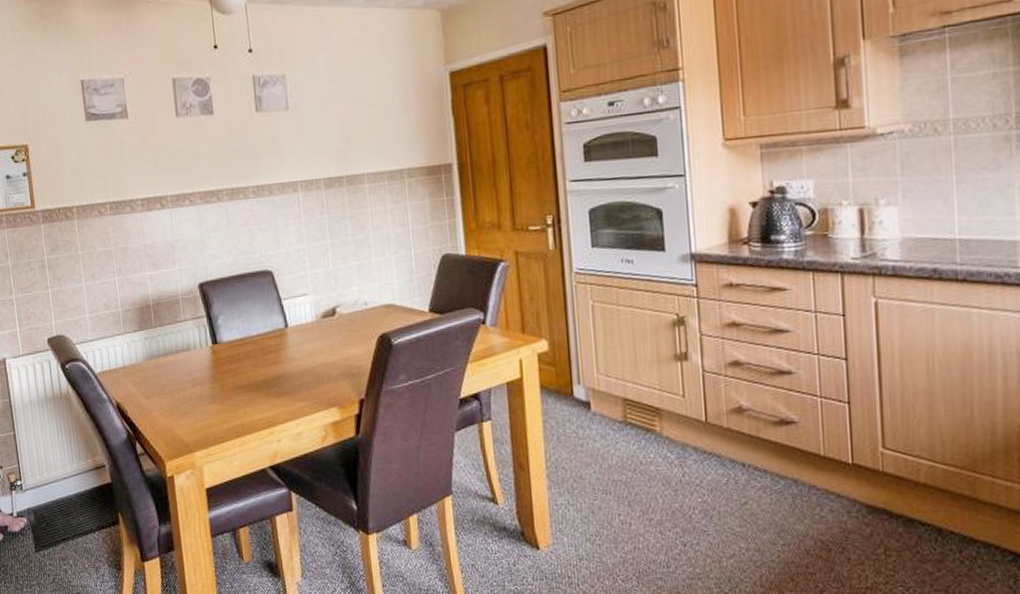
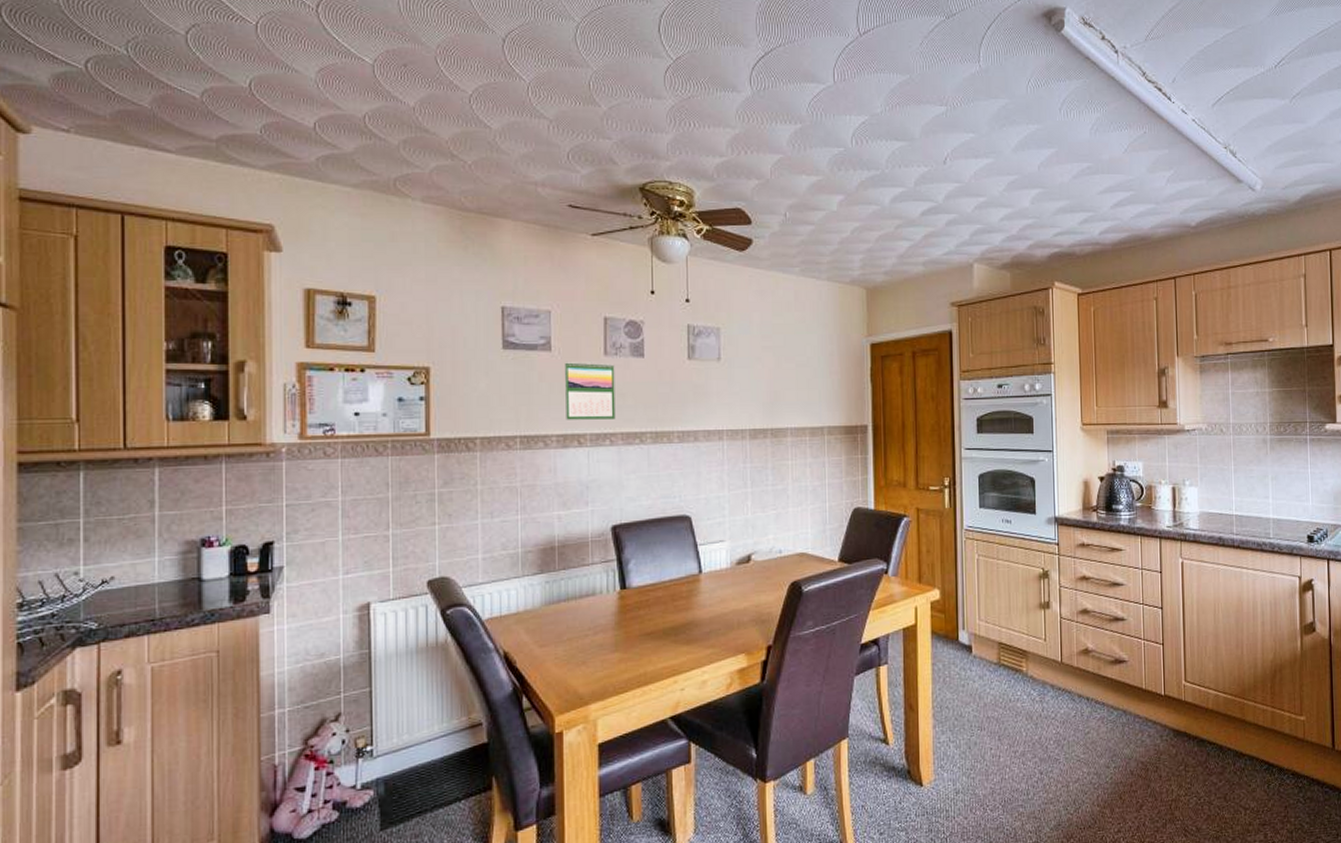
calendar: none [140,124,192,184] -> present [564,361,616,420]

